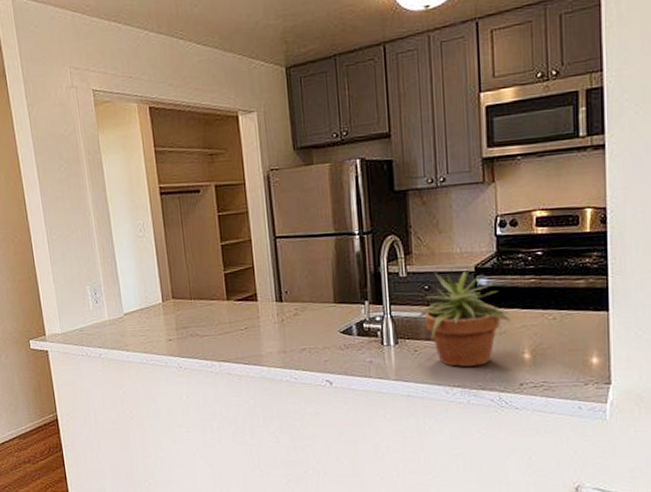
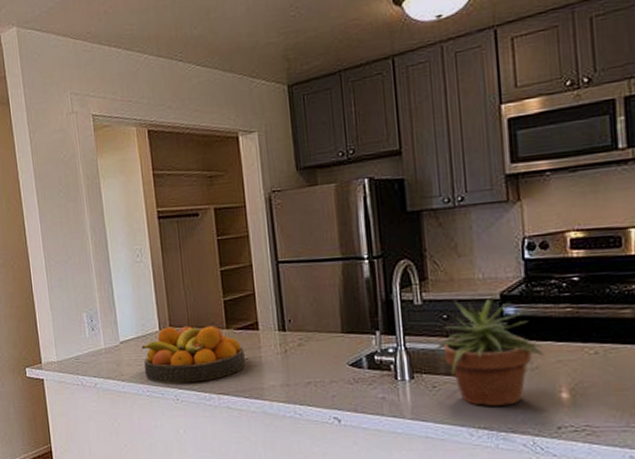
fruit bowl: none [145,297,245,353] -> present [141,326,245,383]

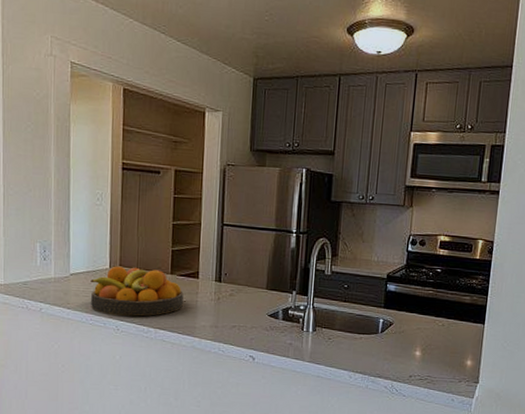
potted plant: present [434,298,546,406] -> none [334,275,411,357]

